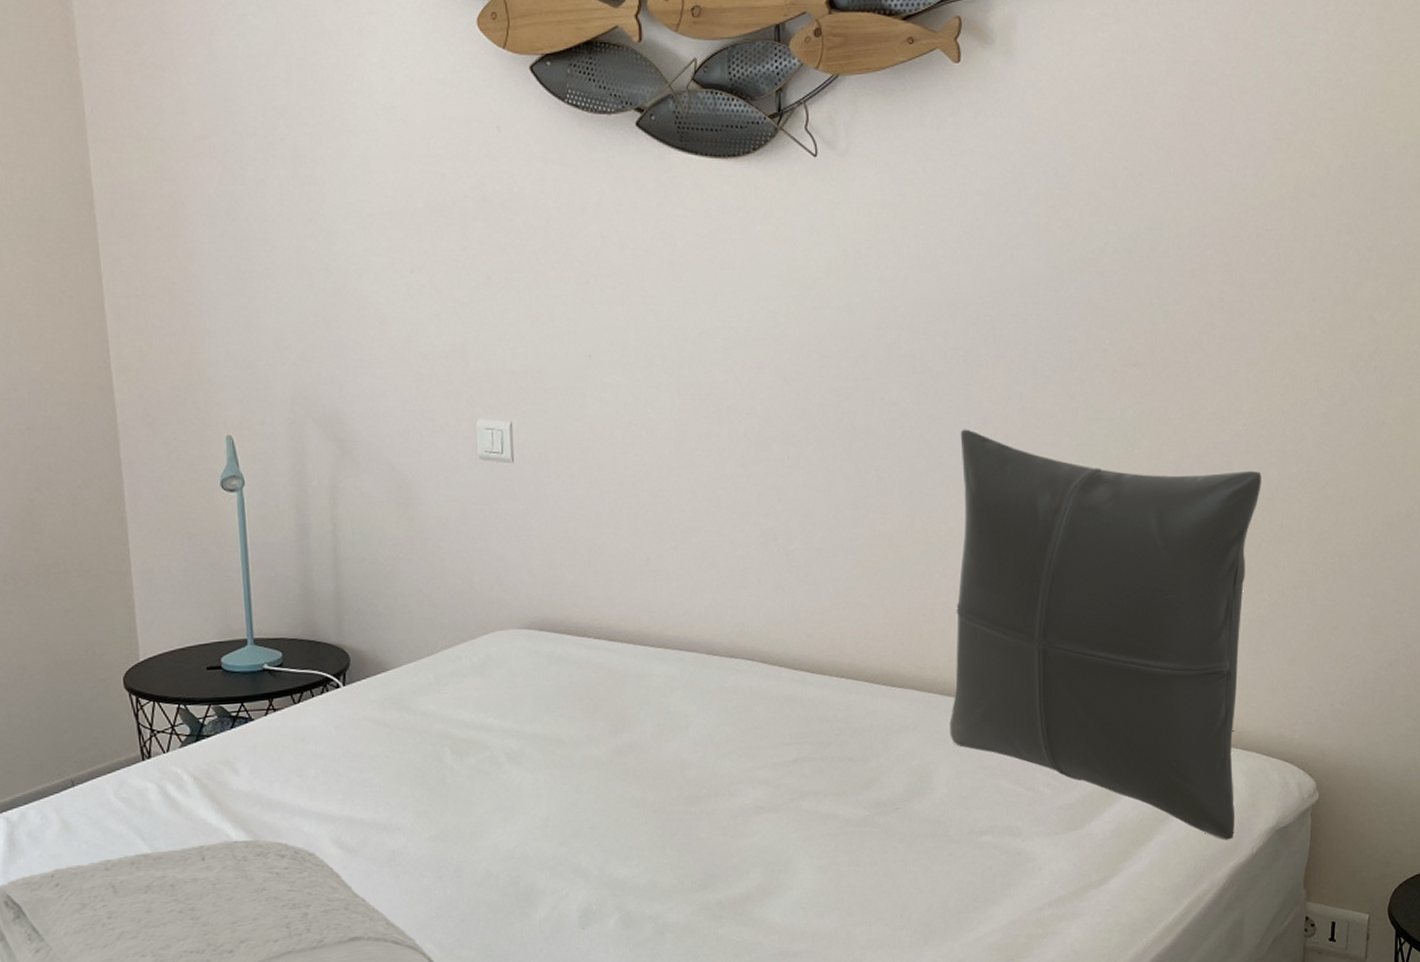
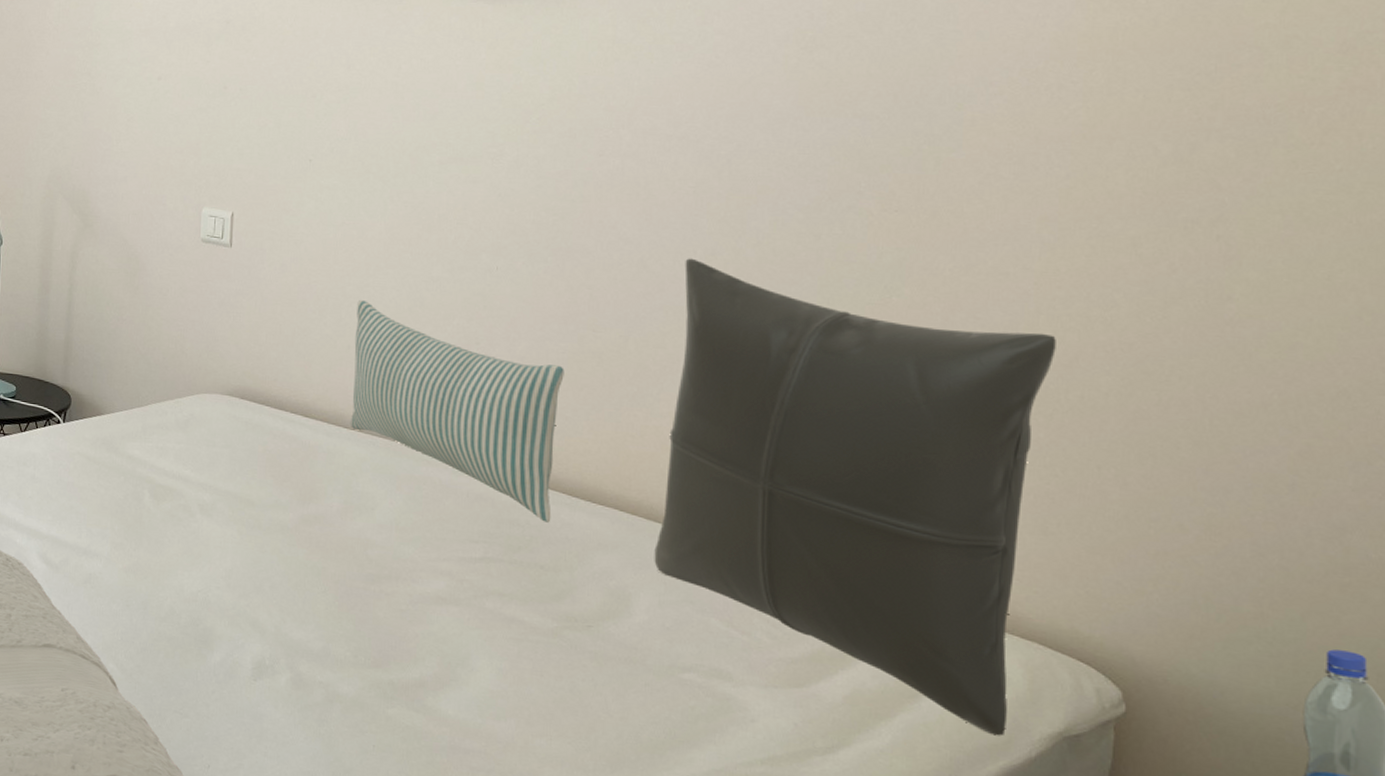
pillow: none [653,506,859,714] -> present [350,299,564,523]

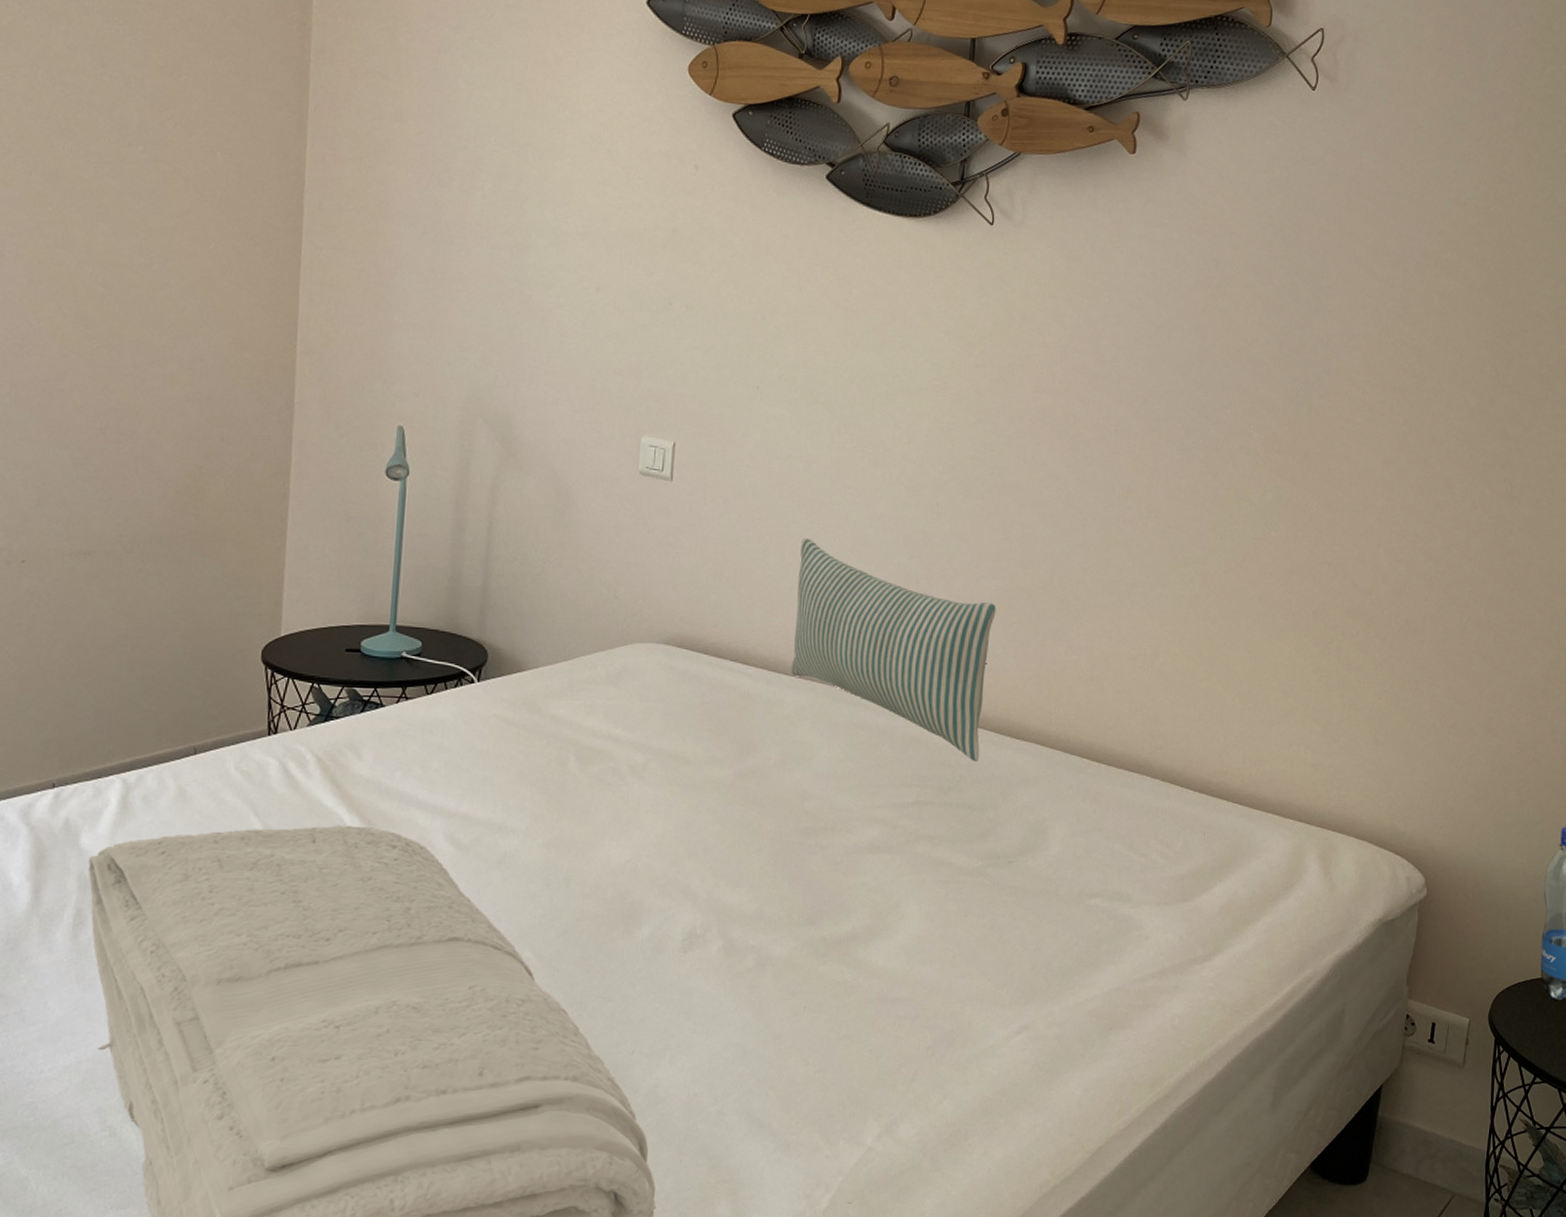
pillow: present [654,258,1056,736] -> none [1069,495,1391,928]

